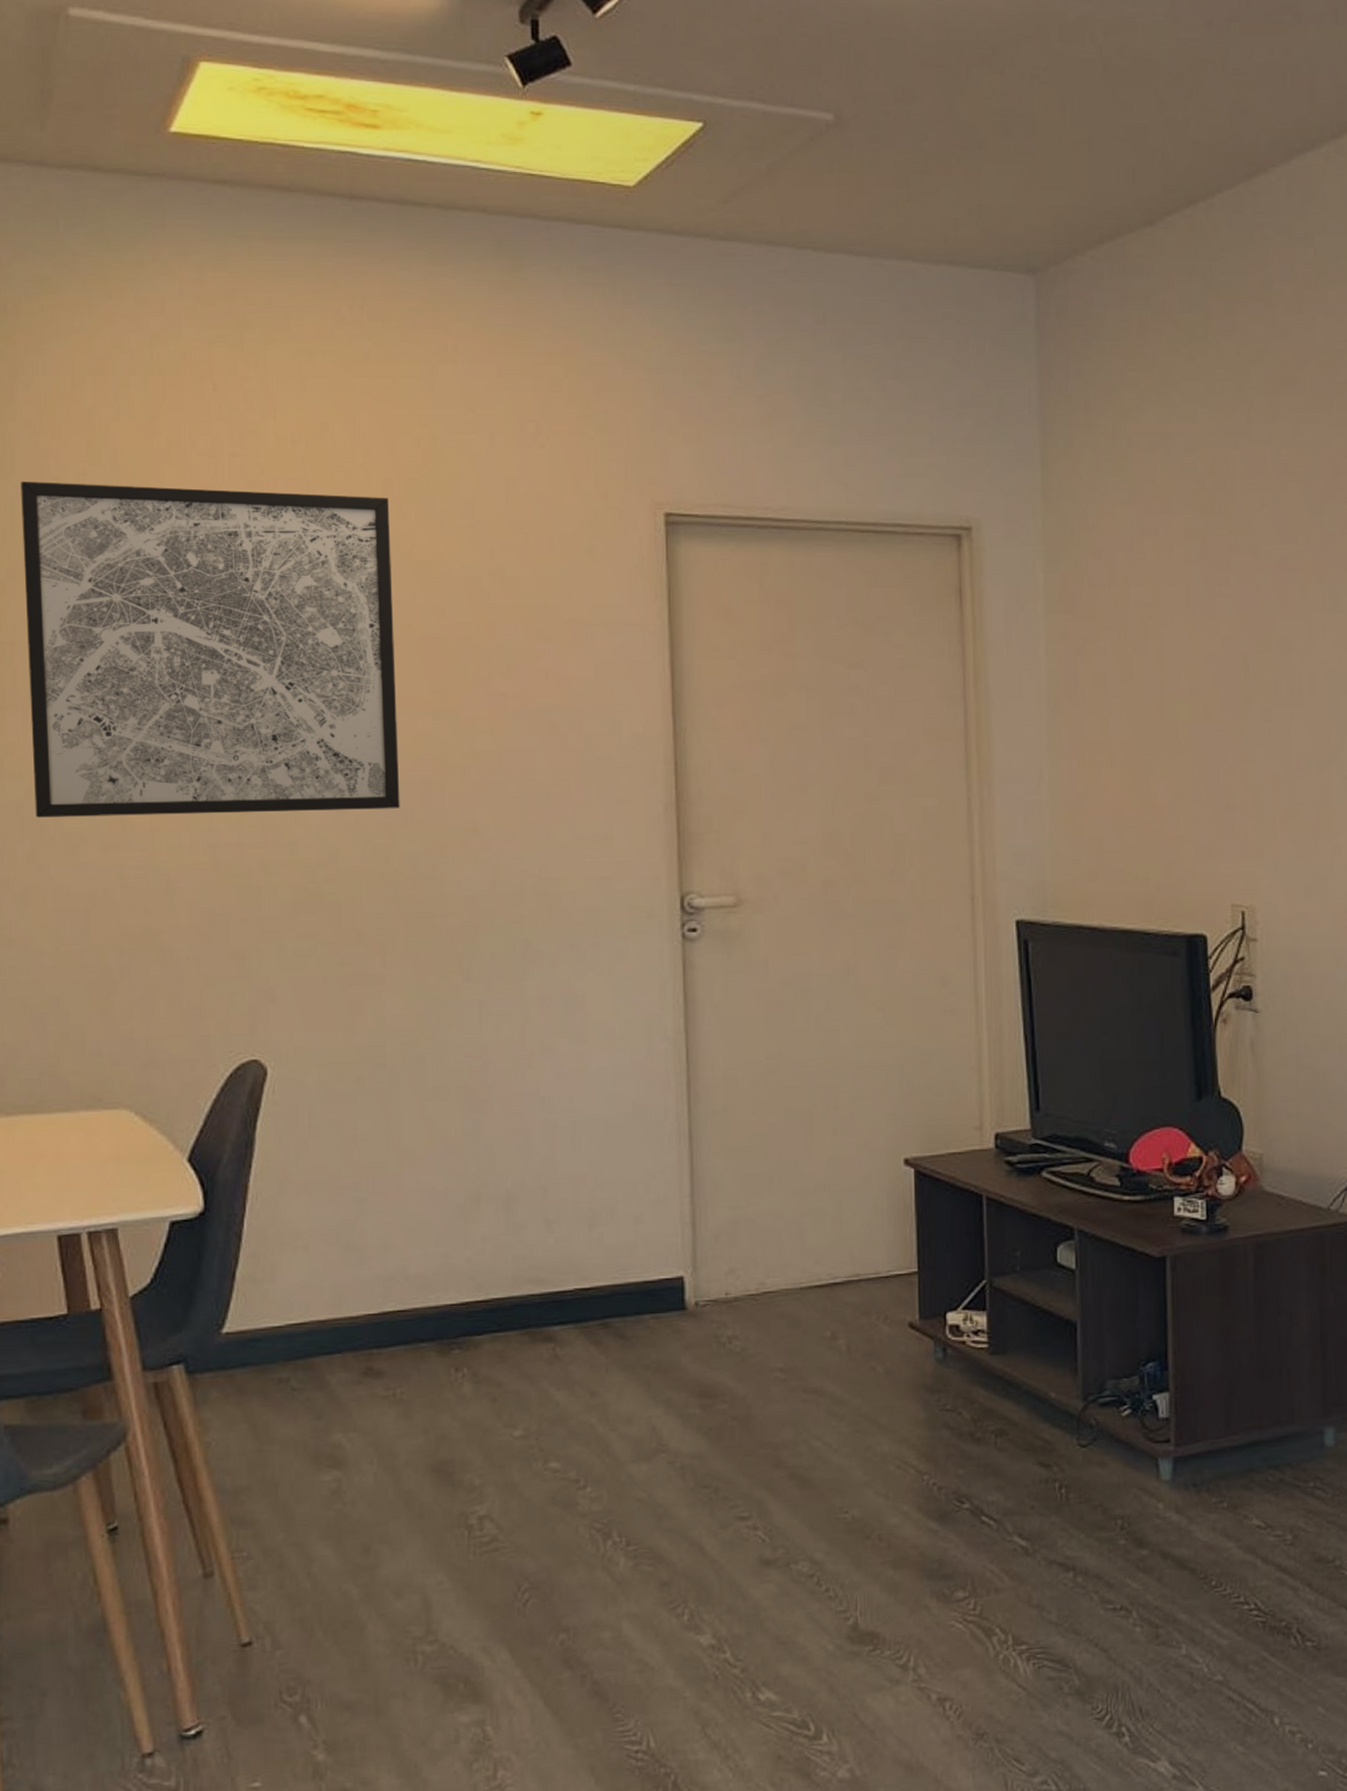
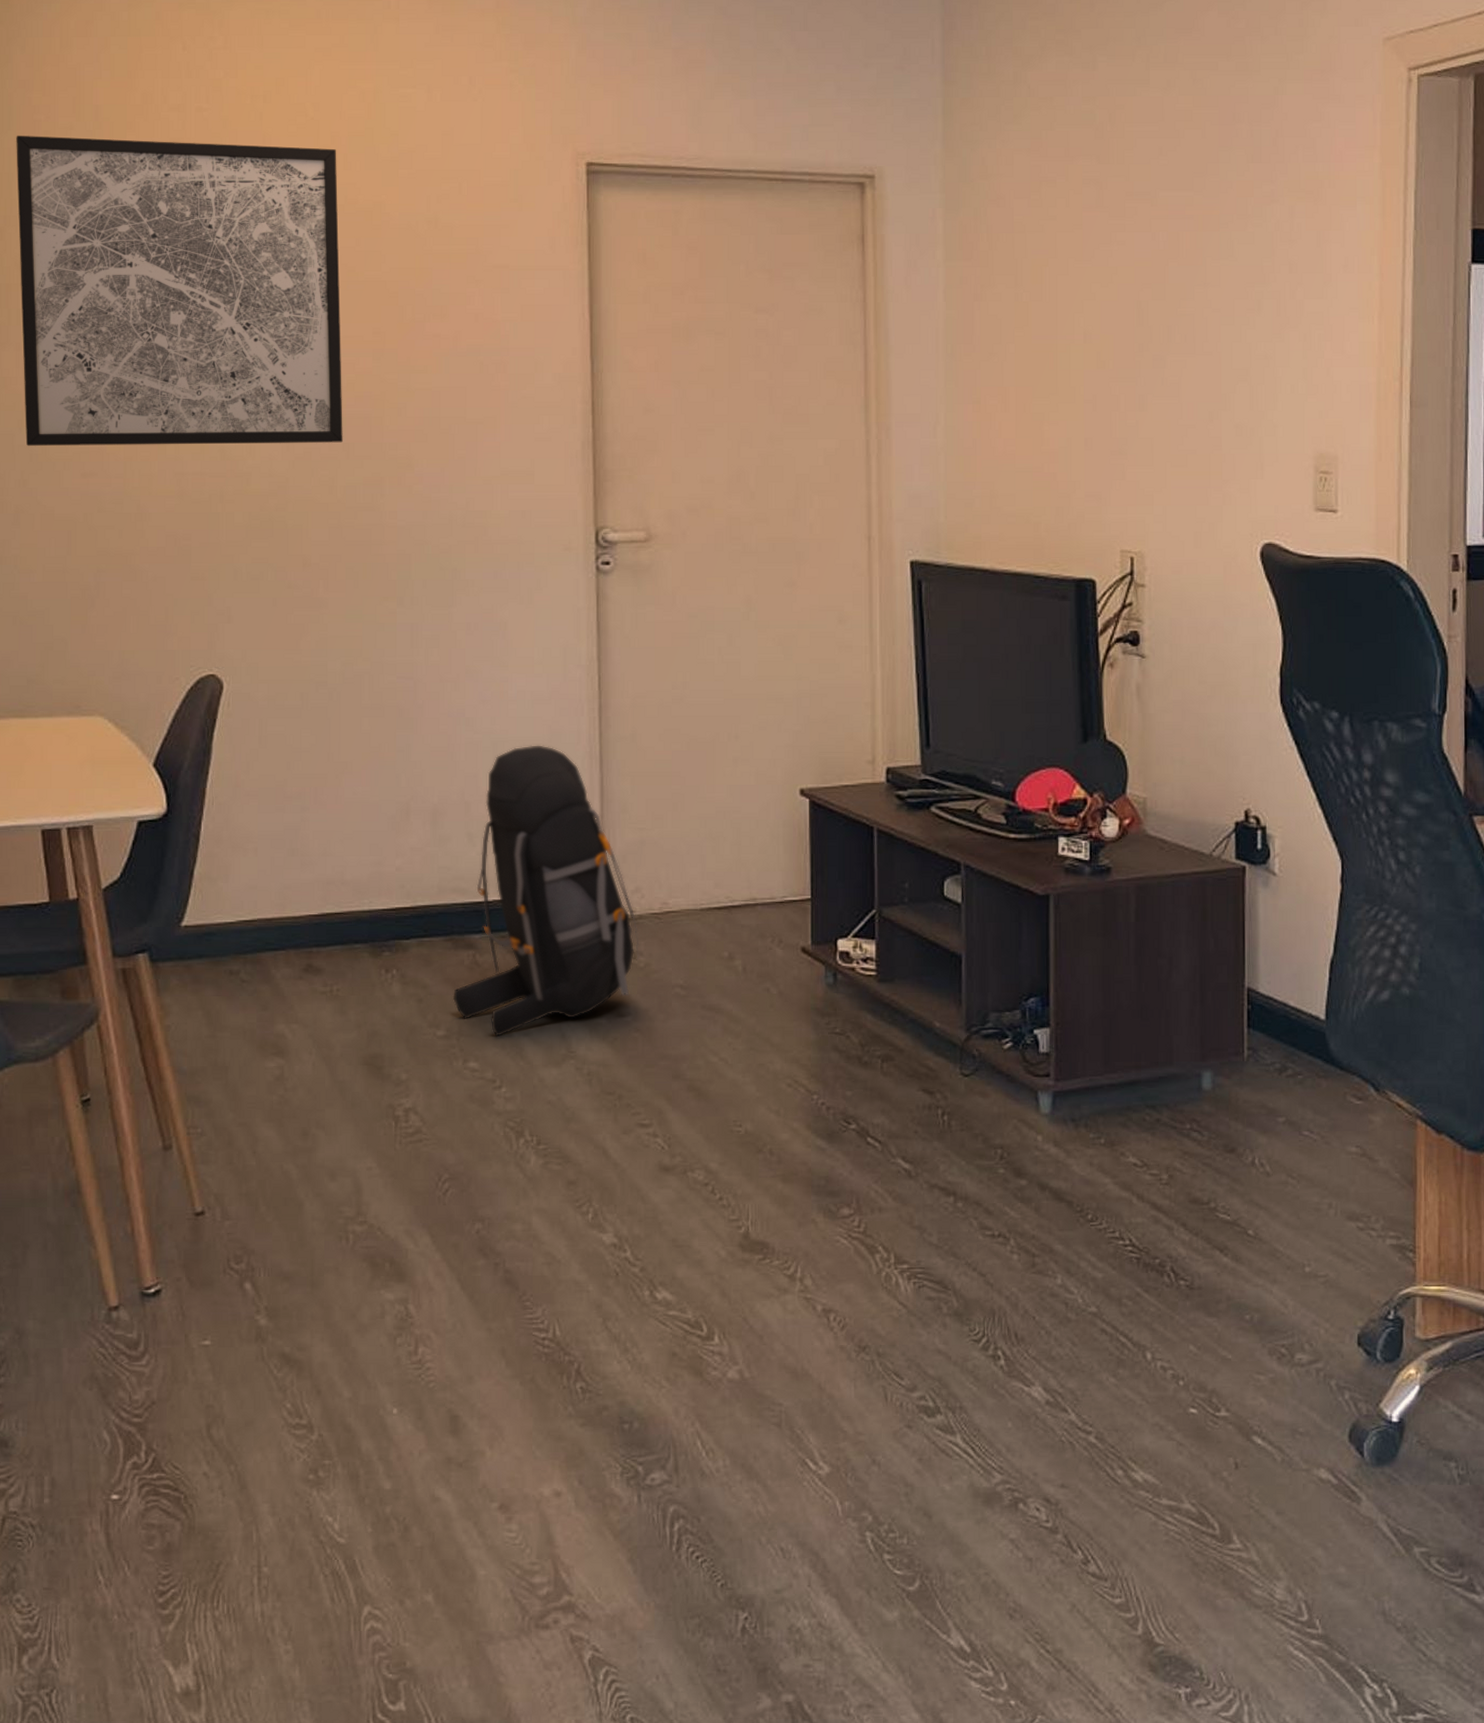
backpack: none [530,1123,735,1435] -> present [452,745,639,1038]

